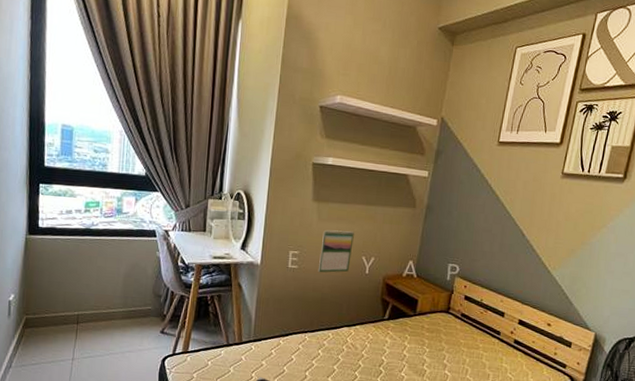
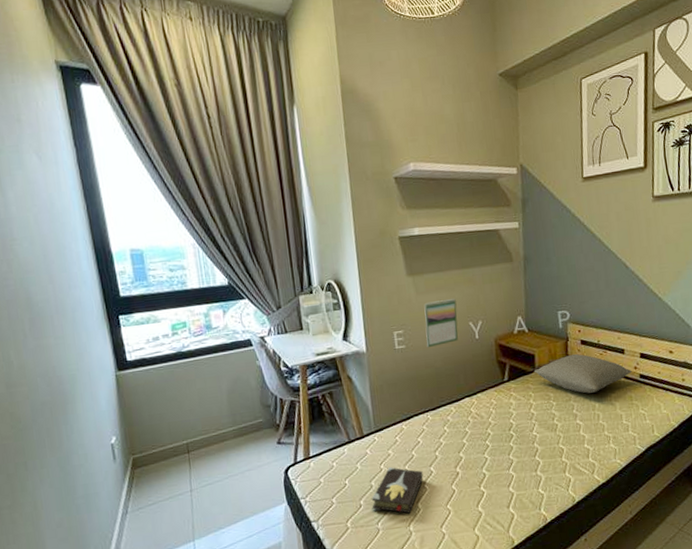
pillow: none [414,307,508,348] -> present [533,353,632,394]

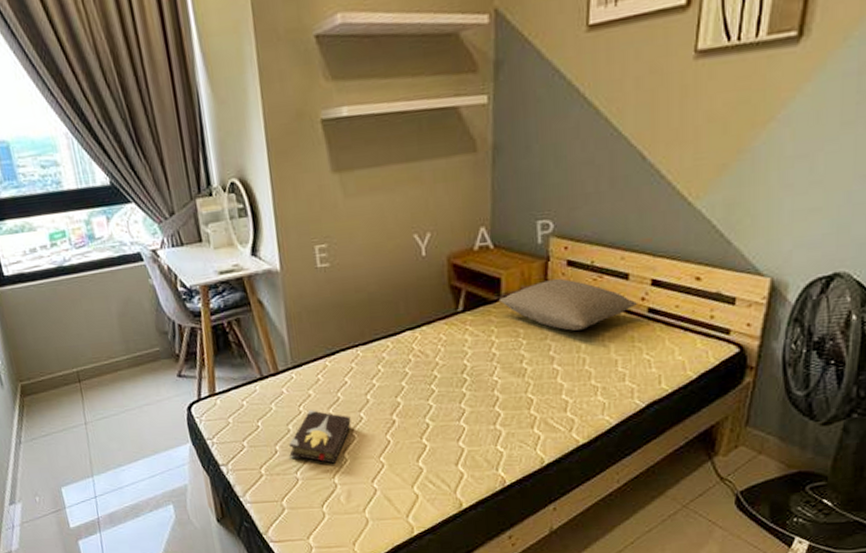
calendar: present [424,299,458,348] -> none [354,203,399,267]

